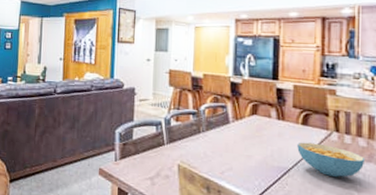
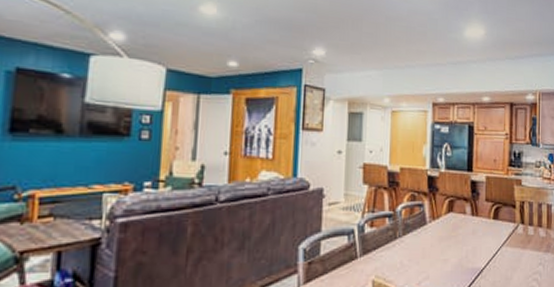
cereal bowl: present [297,142,366,178] -> none [489,238,545,273]

